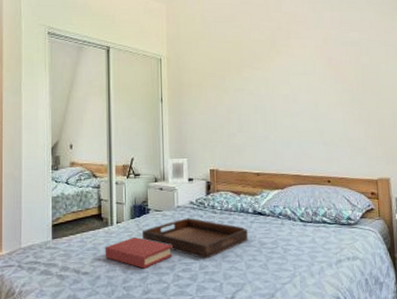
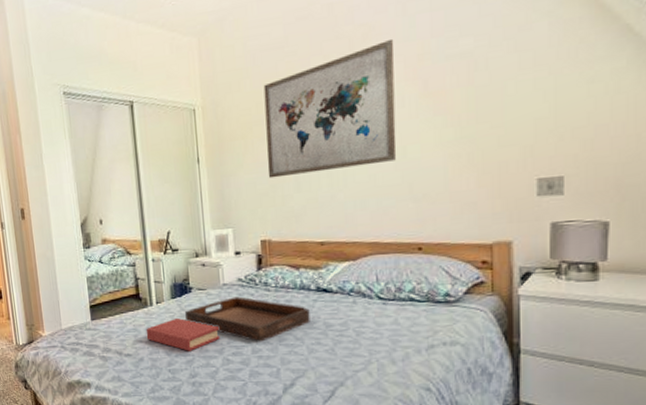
wall art: none [216,26,311,119] -> present [263,38,397,179]

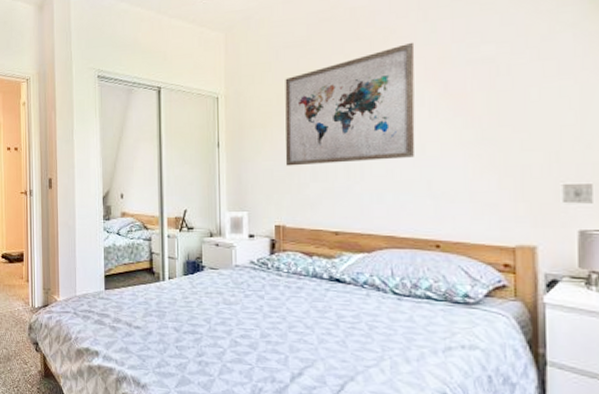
hardback book: present [146,317,221,351] -> none [156,294,230,330]
serving tray: present [185,296,310,342] -> none [196,279,322,327]

